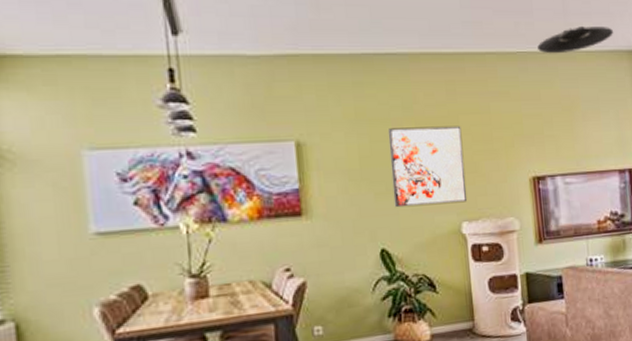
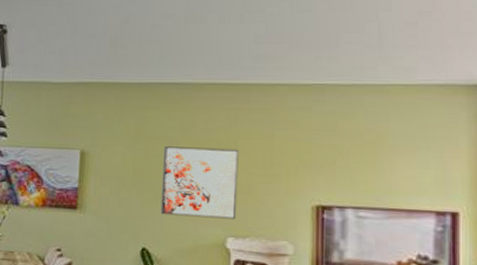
ceiling light: present [537,26,613,54] -> none [340,59,447,87]

